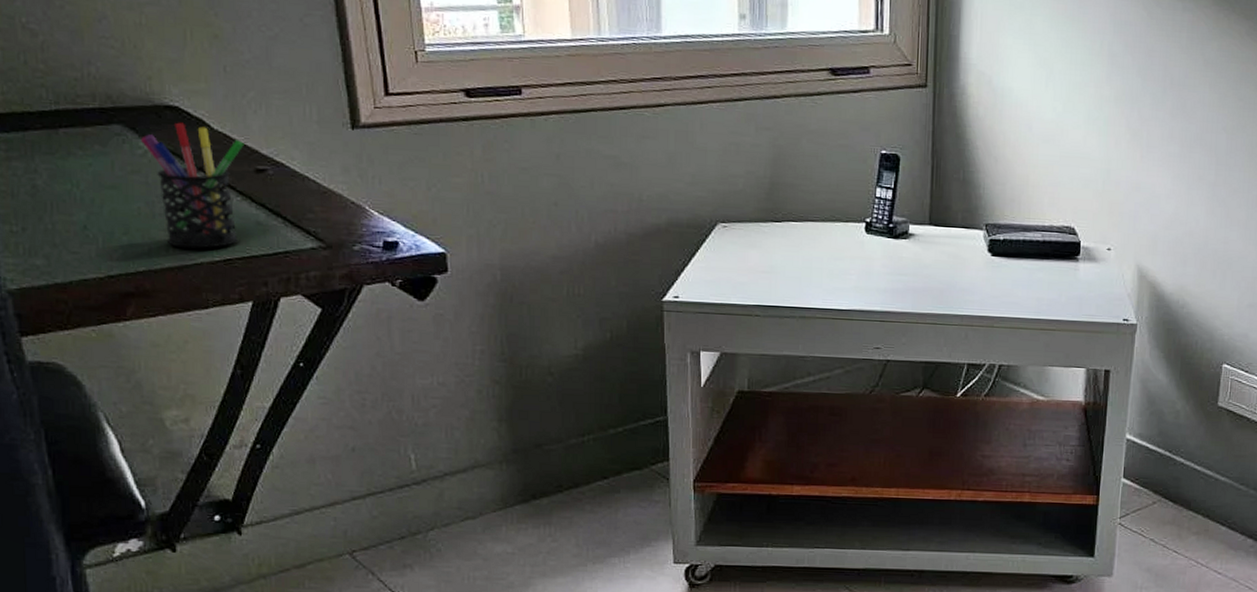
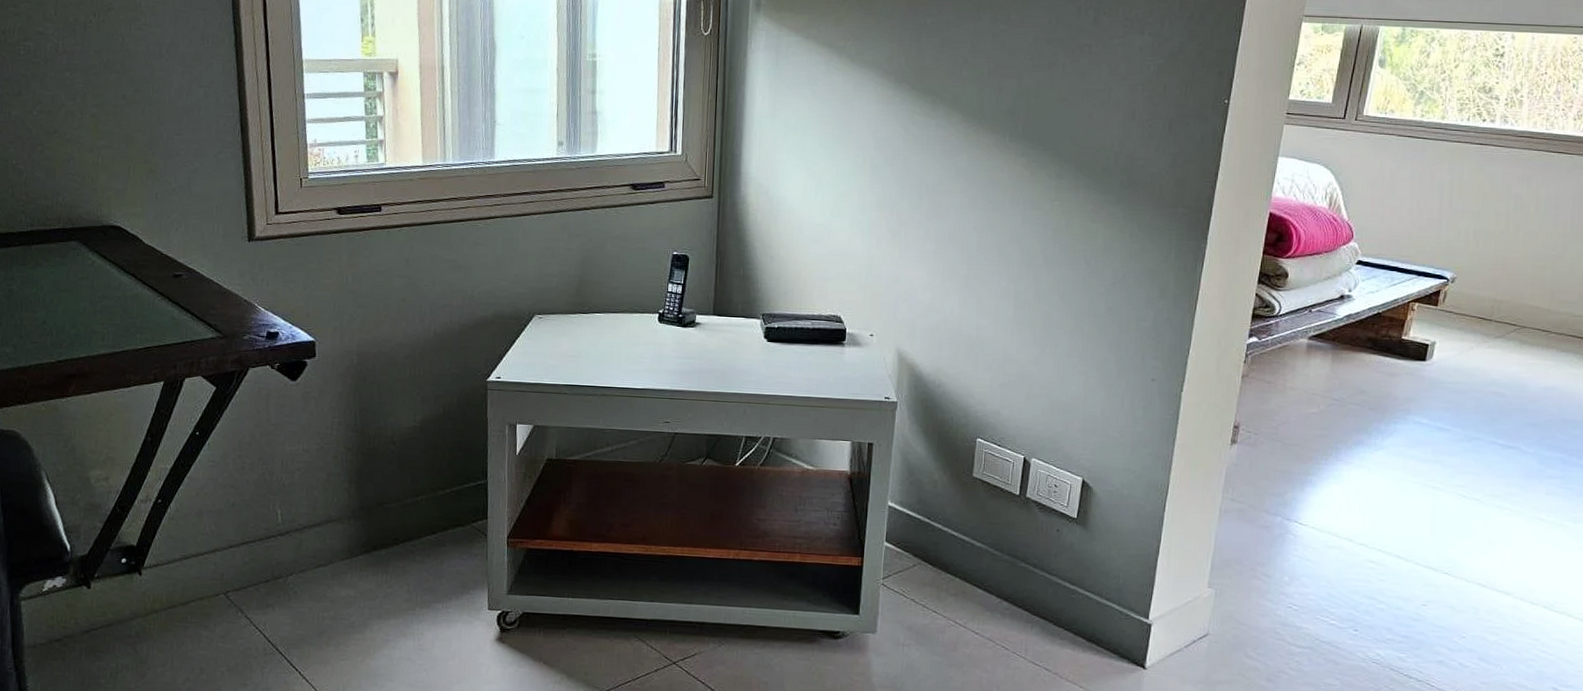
pen holder: present [141,122,244,249] -> none [91,238,167,339]

